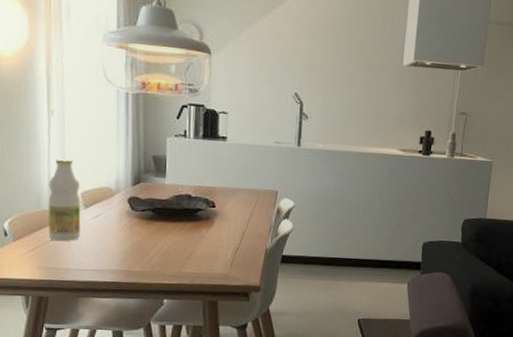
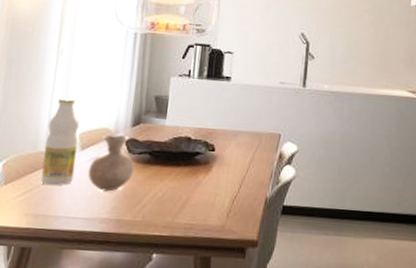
vase: none [94,193,139,246] -> present [87,135,135,192]

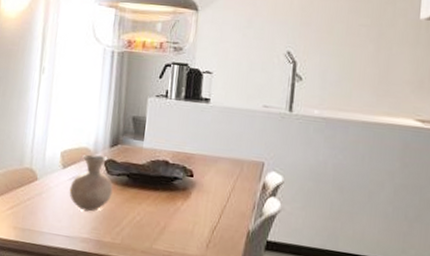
bottle: present [40,97,80,186] -> none [27,115,61,202]

